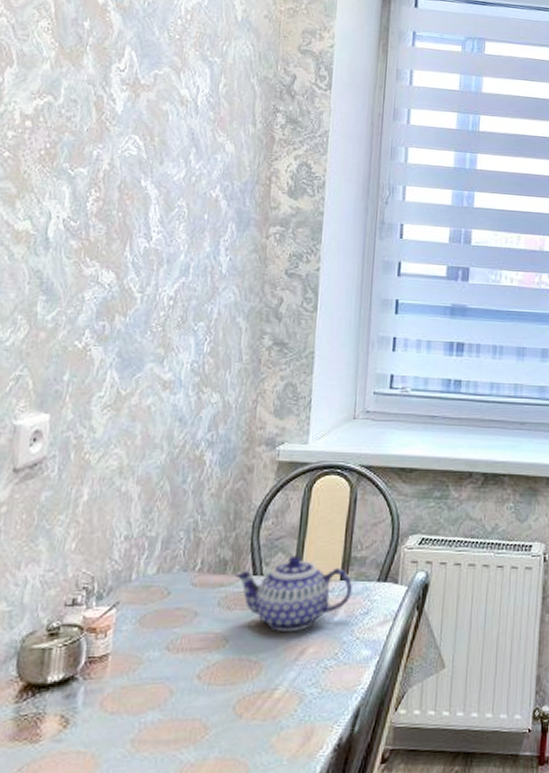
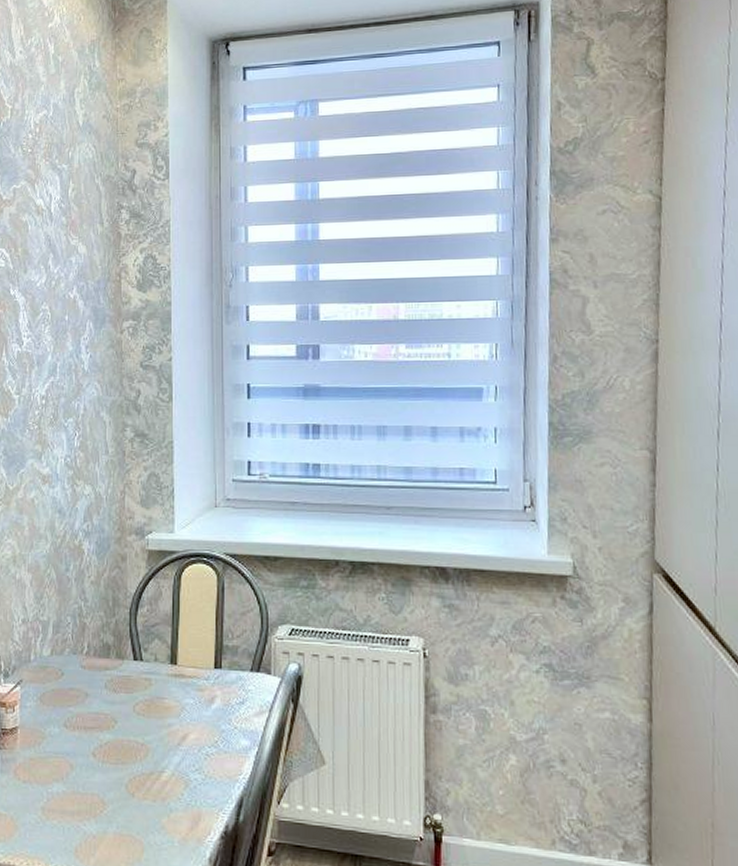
teapot: present [233,555,352,633] -> none [116,642,226,718]

